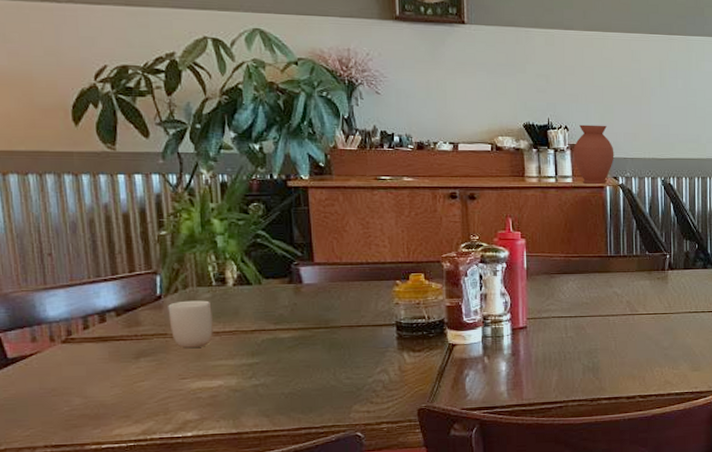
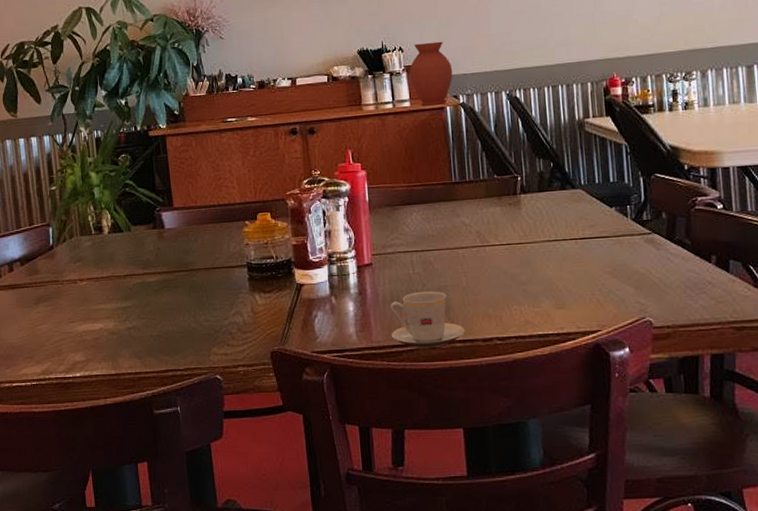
cup: present [168,300,213,349] -> none [59,248,94,294]
teacup: none [542,353,611,405] -> present [390,291,465,348]

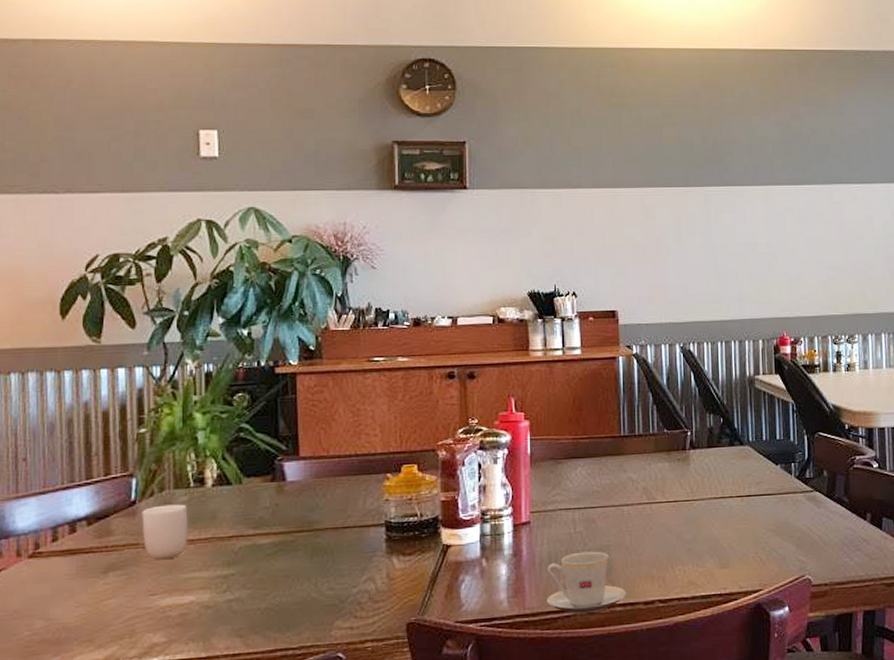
cup: none [59,248,94,294] -> present [142,504,188,560]
vase: present [409,41,453,106] -> none [582,289,627,355]

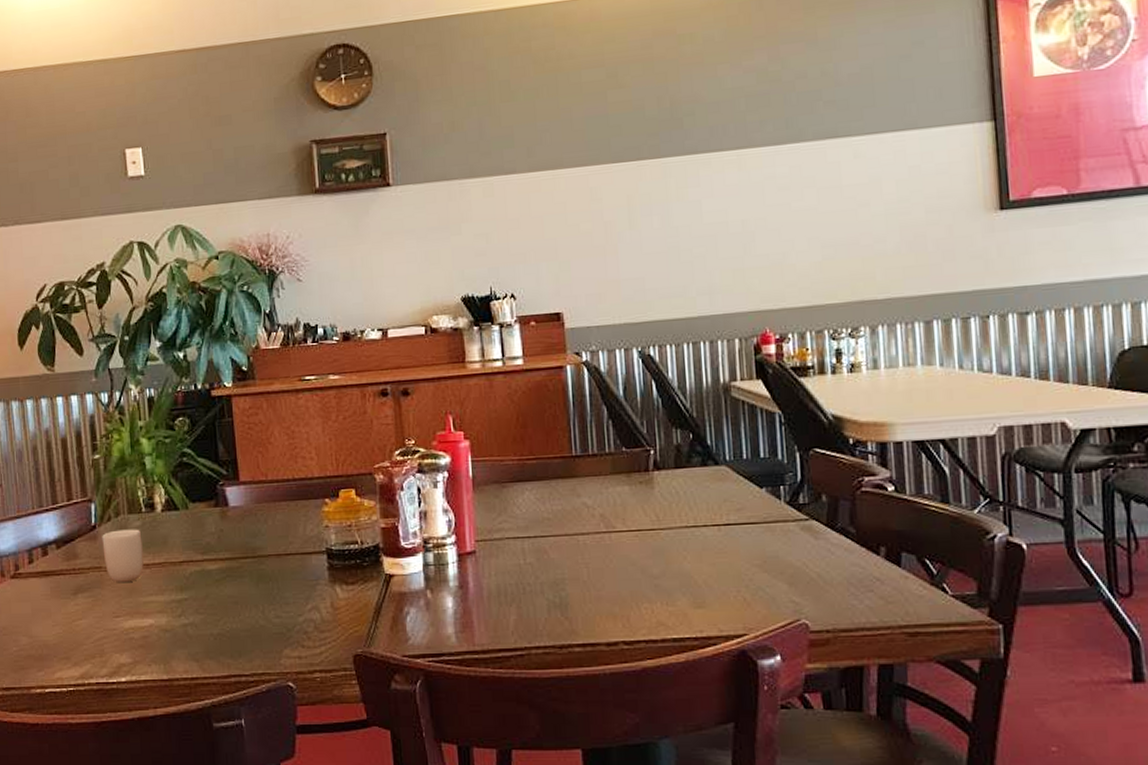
teacup: present [546,551,626,614] -> none [496,585,585,652]

